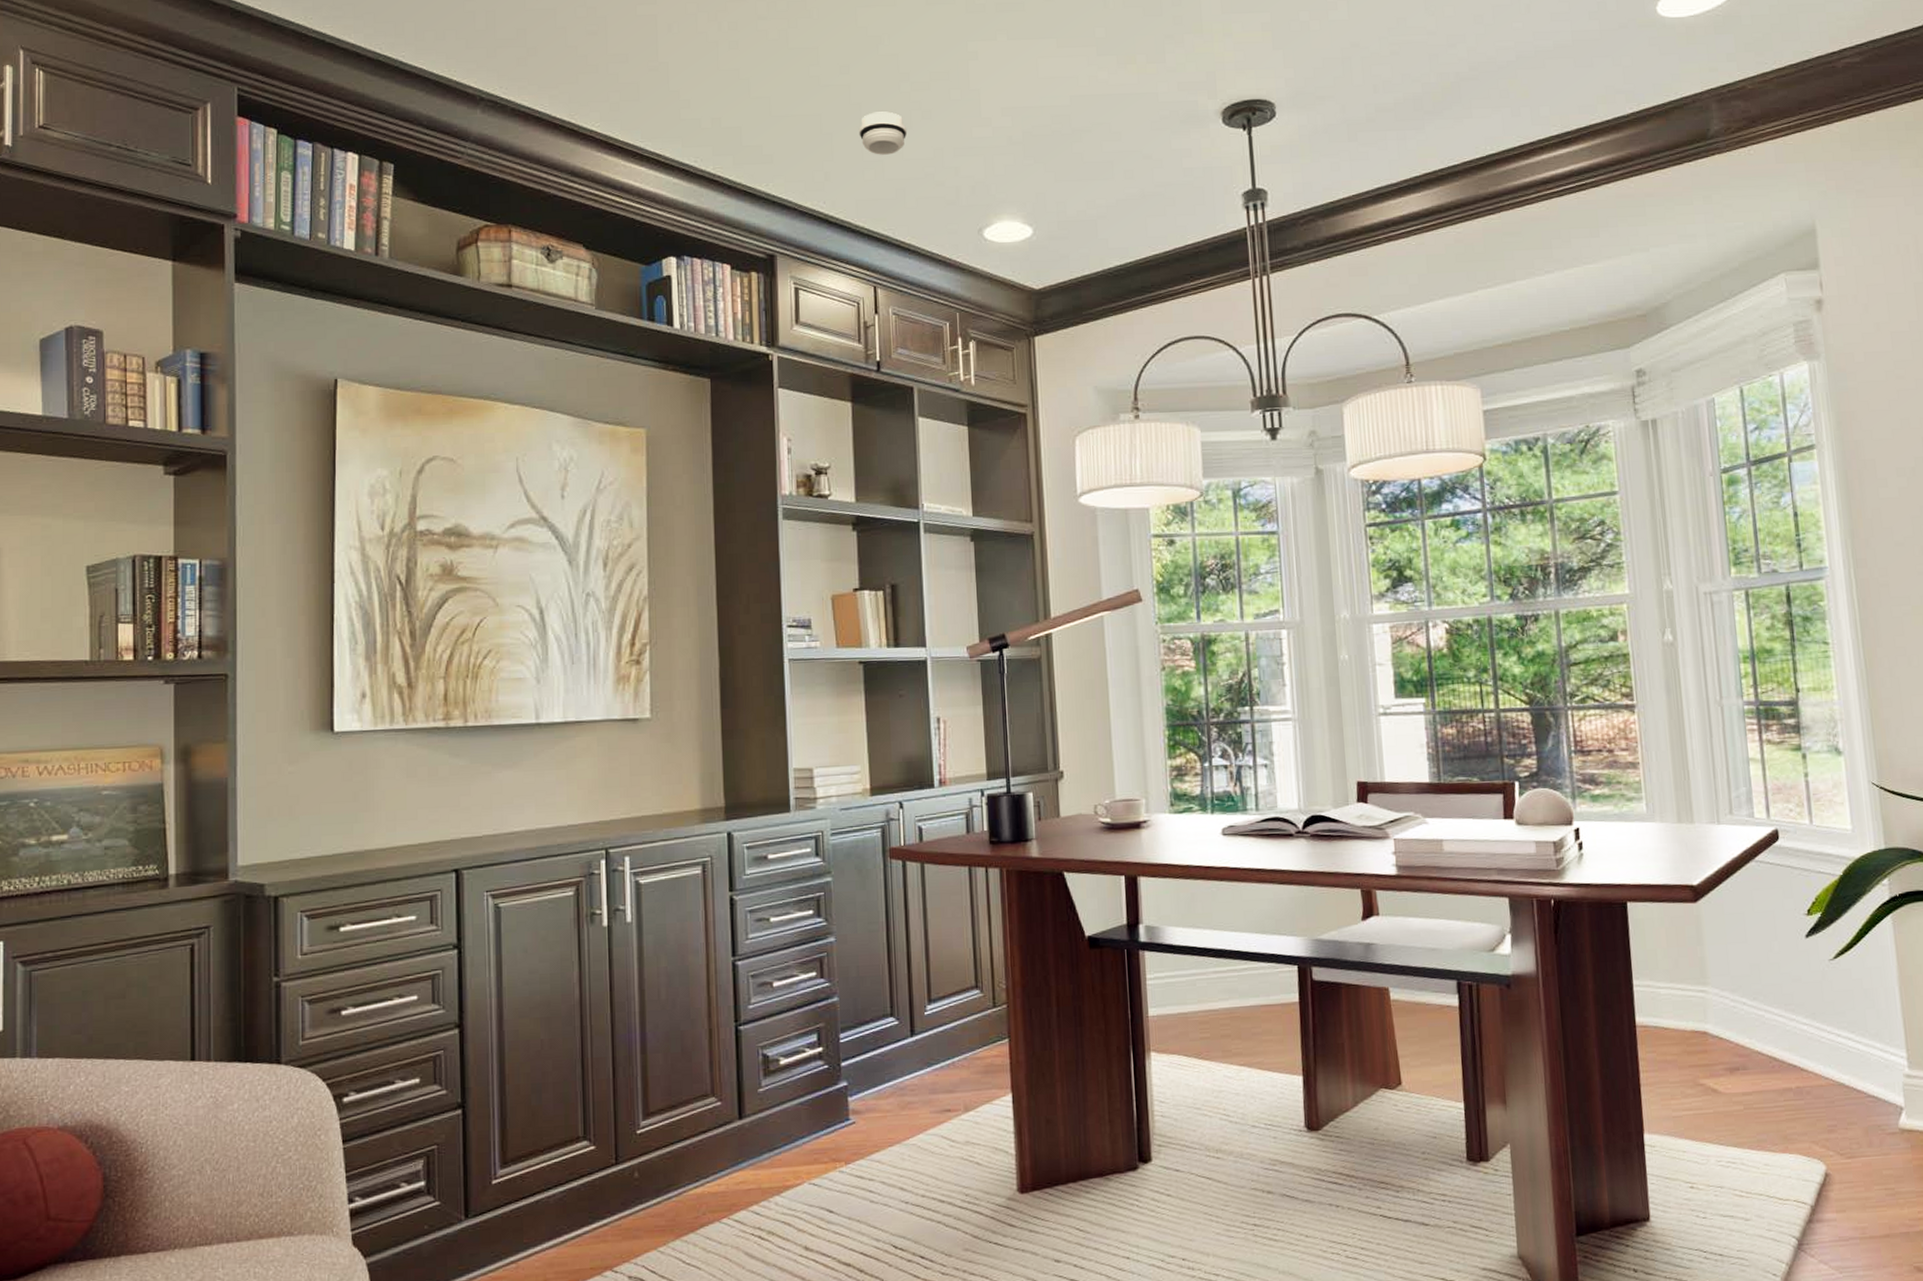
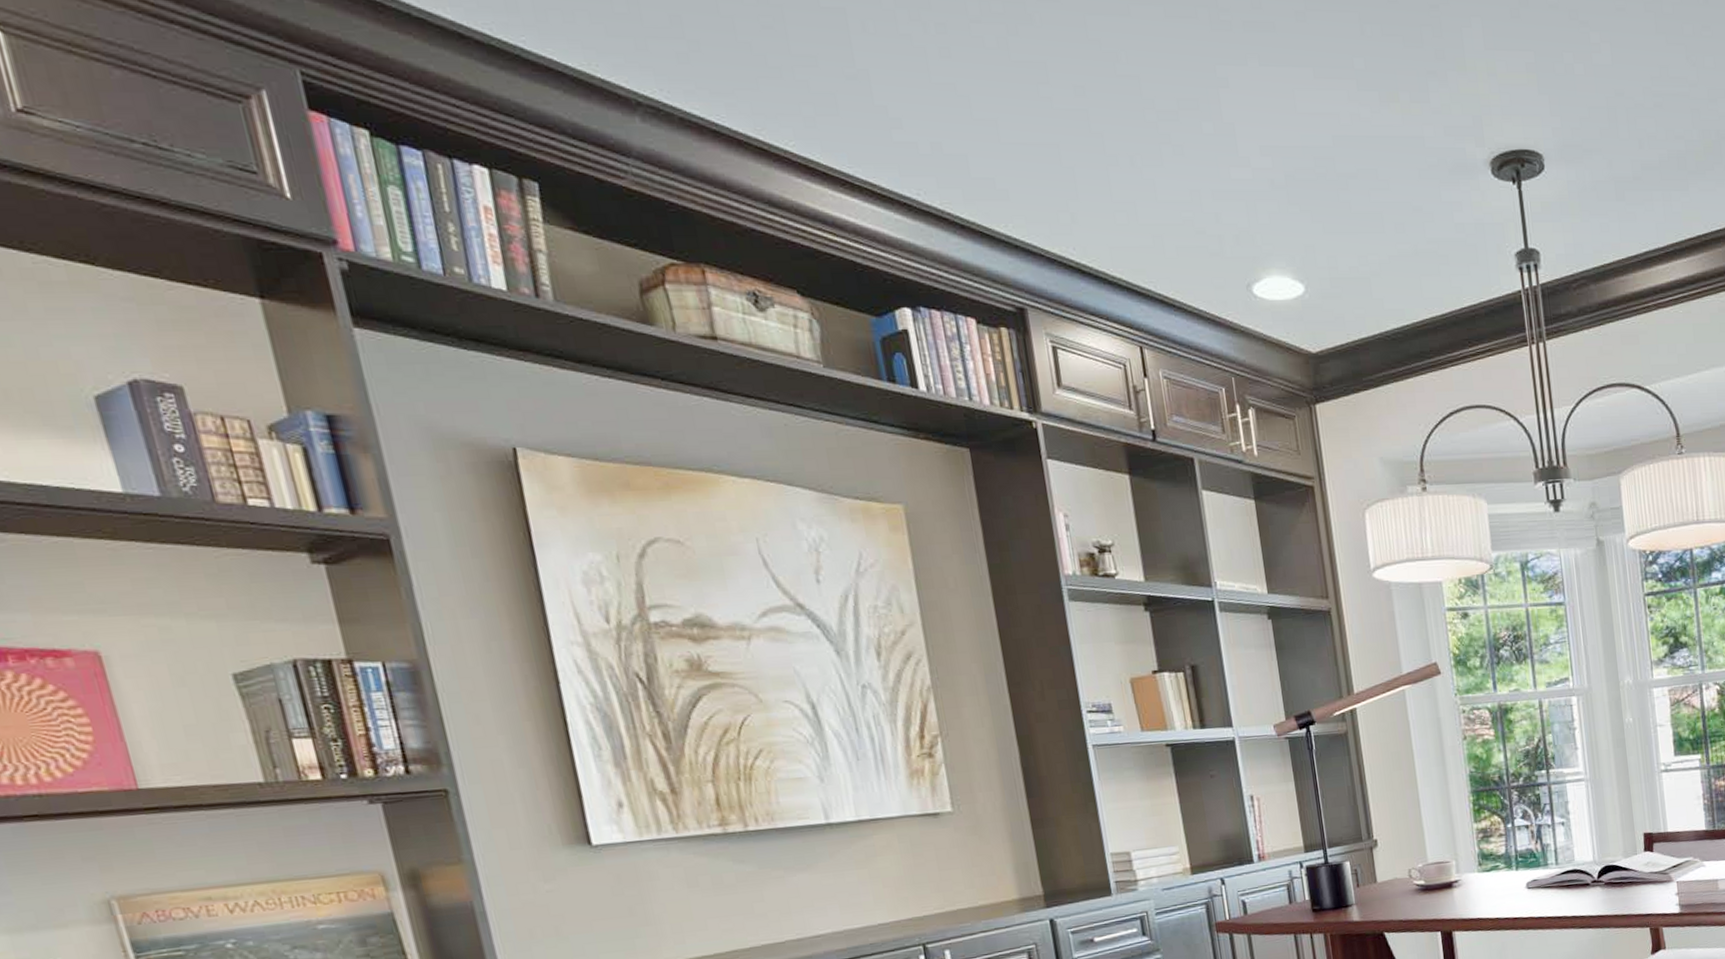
smoke detector: present [858,111,908,155] -> none [1103,144,1159,195]

